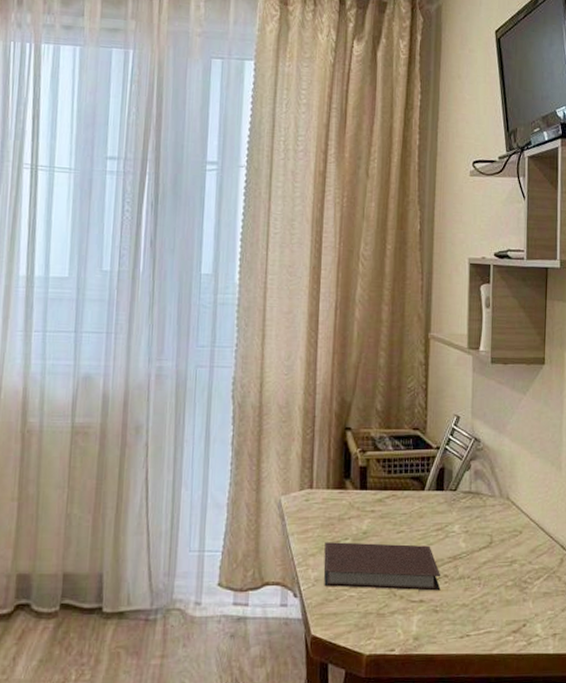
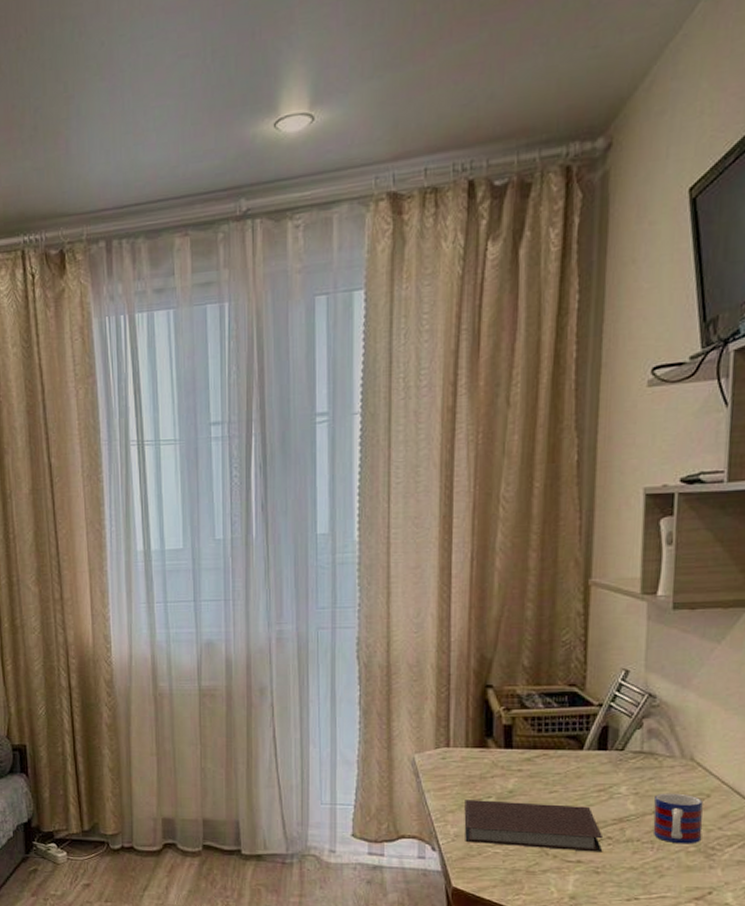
mug: none [480,530,517,579] -> present [653,793,703,844]

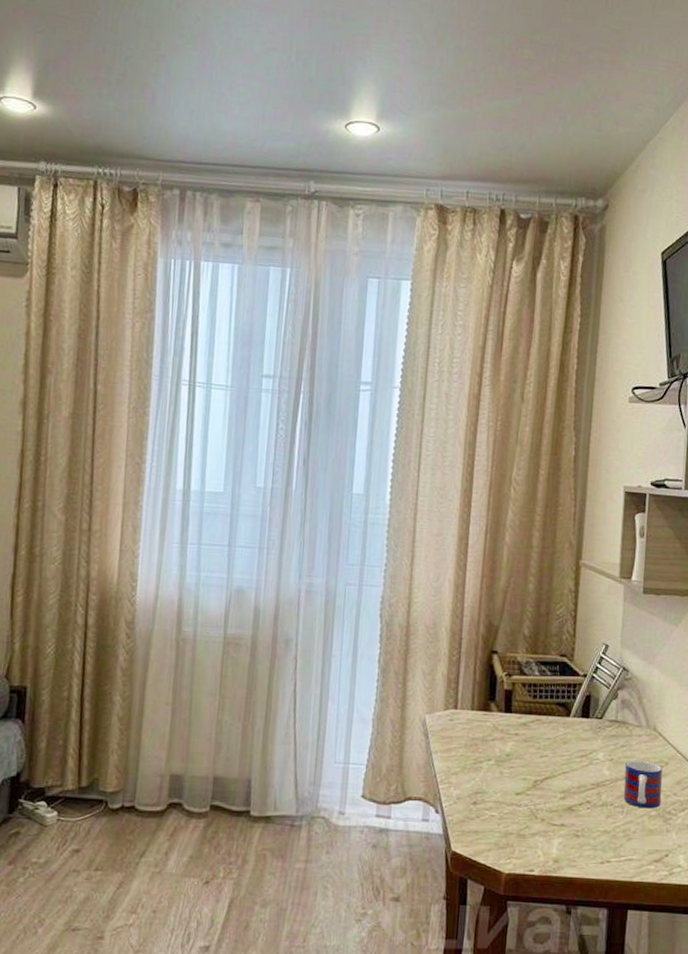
notebook: present [464,800,604,852] -> none [465,762,584,816]

